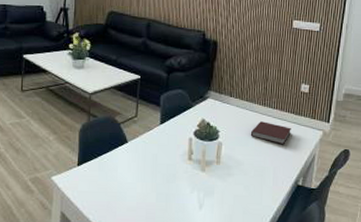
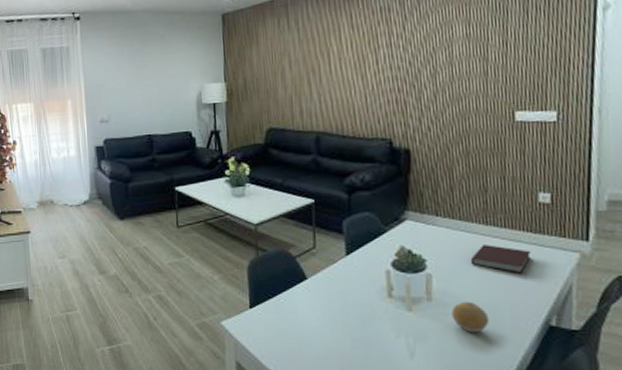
fruit: none [233,165,258,189] -> present [452,301,490,332]

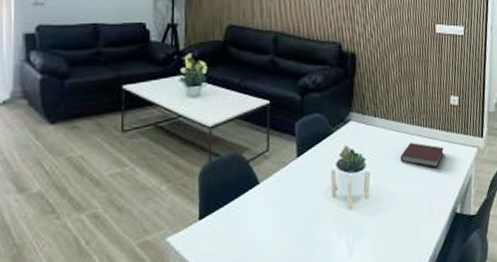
fruit: present [452,301,490,332] -> none [384,196,413,225]

